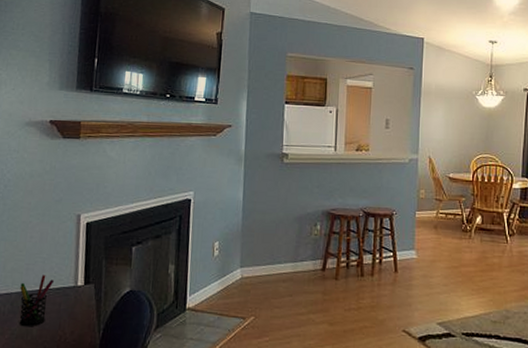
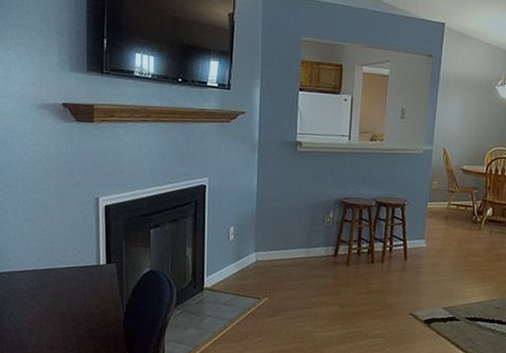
pen holder: present [19,275,55,327] -> none [46,254,78,301]

